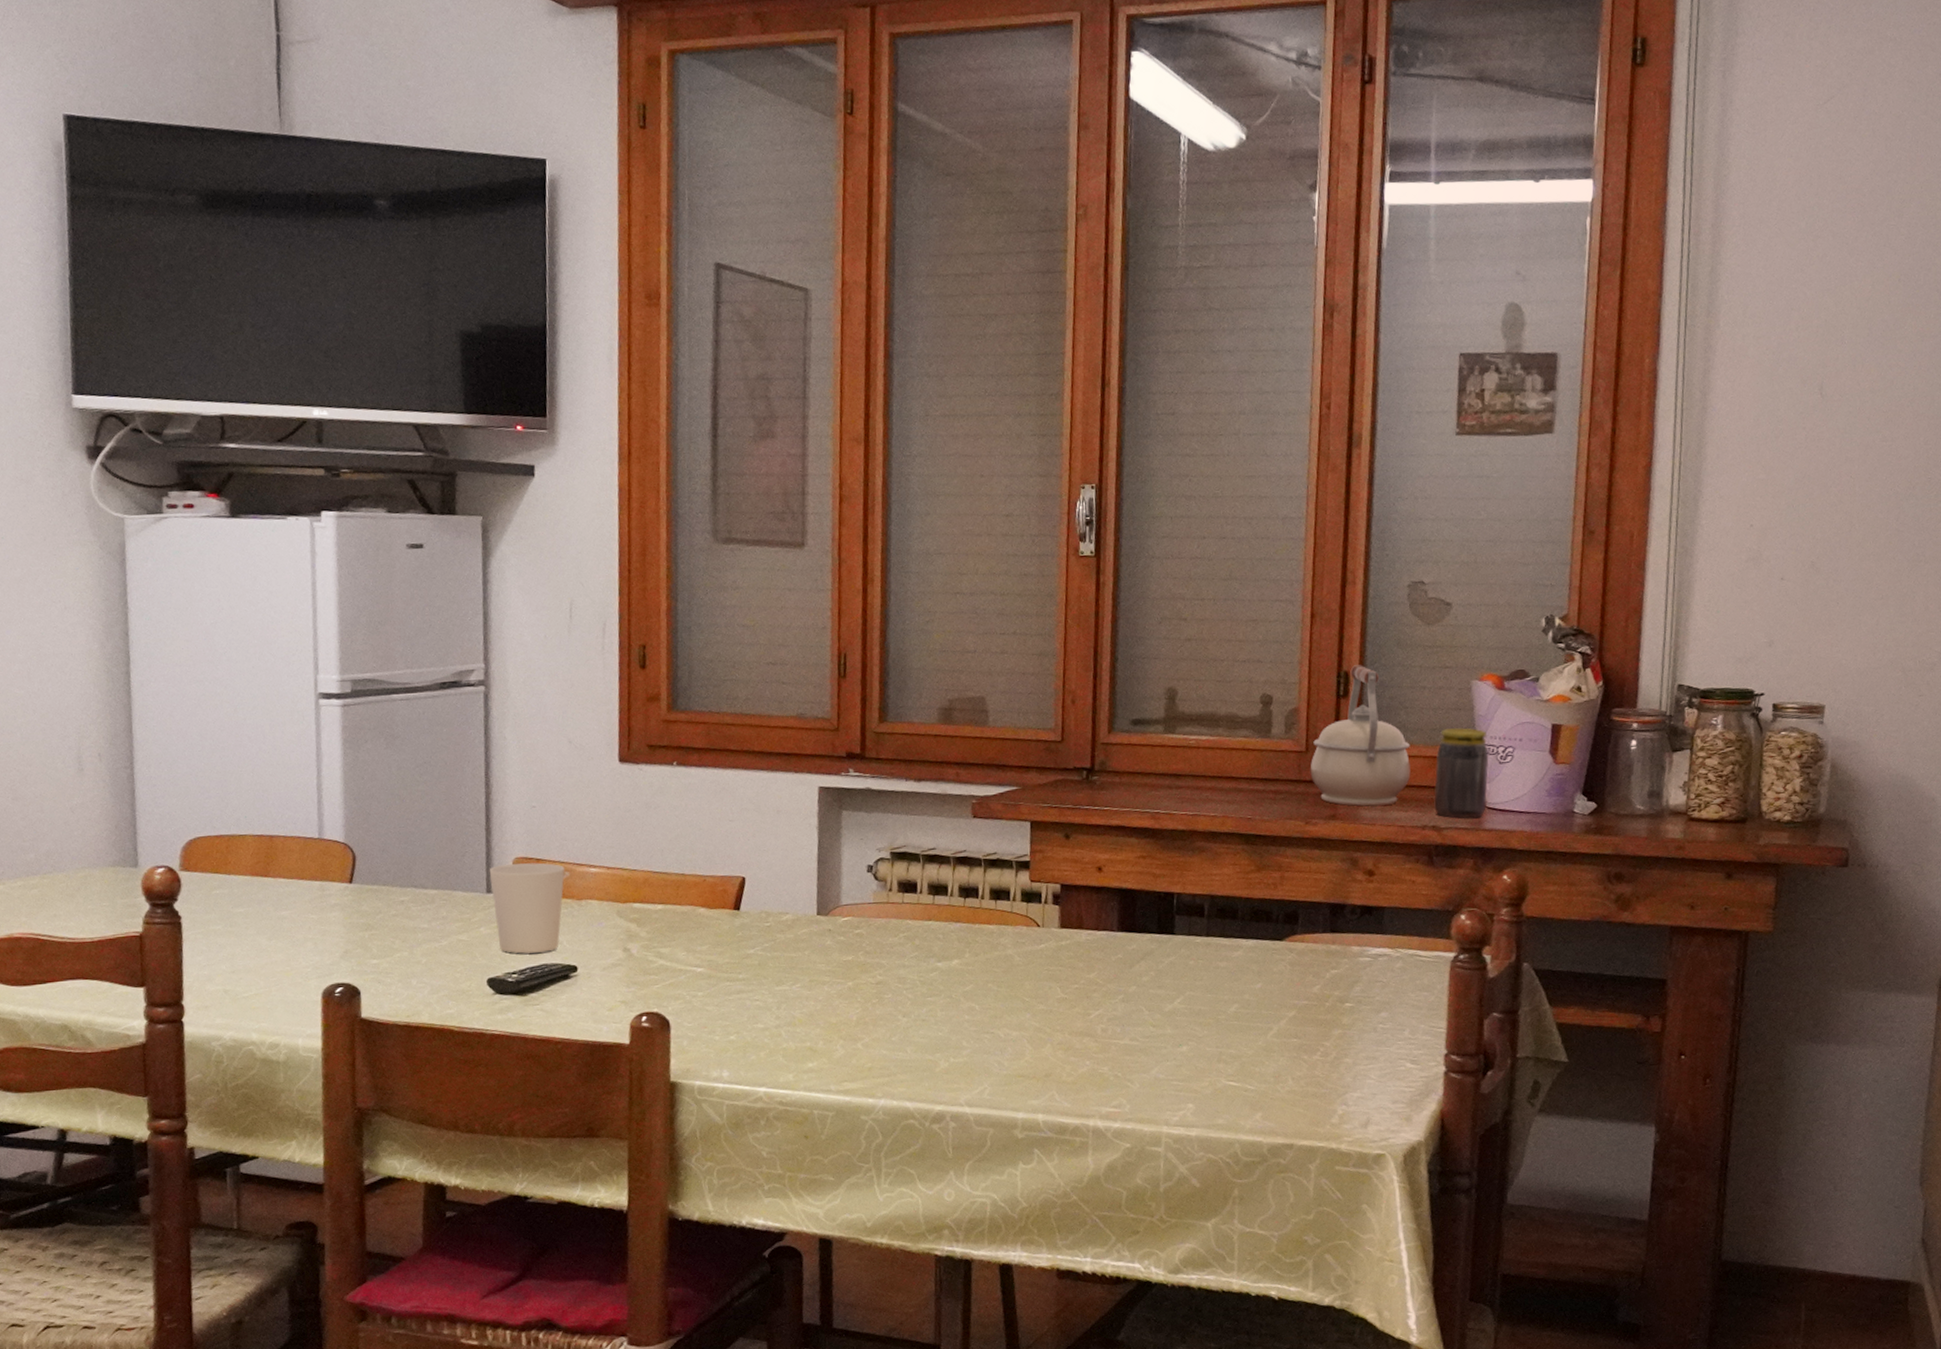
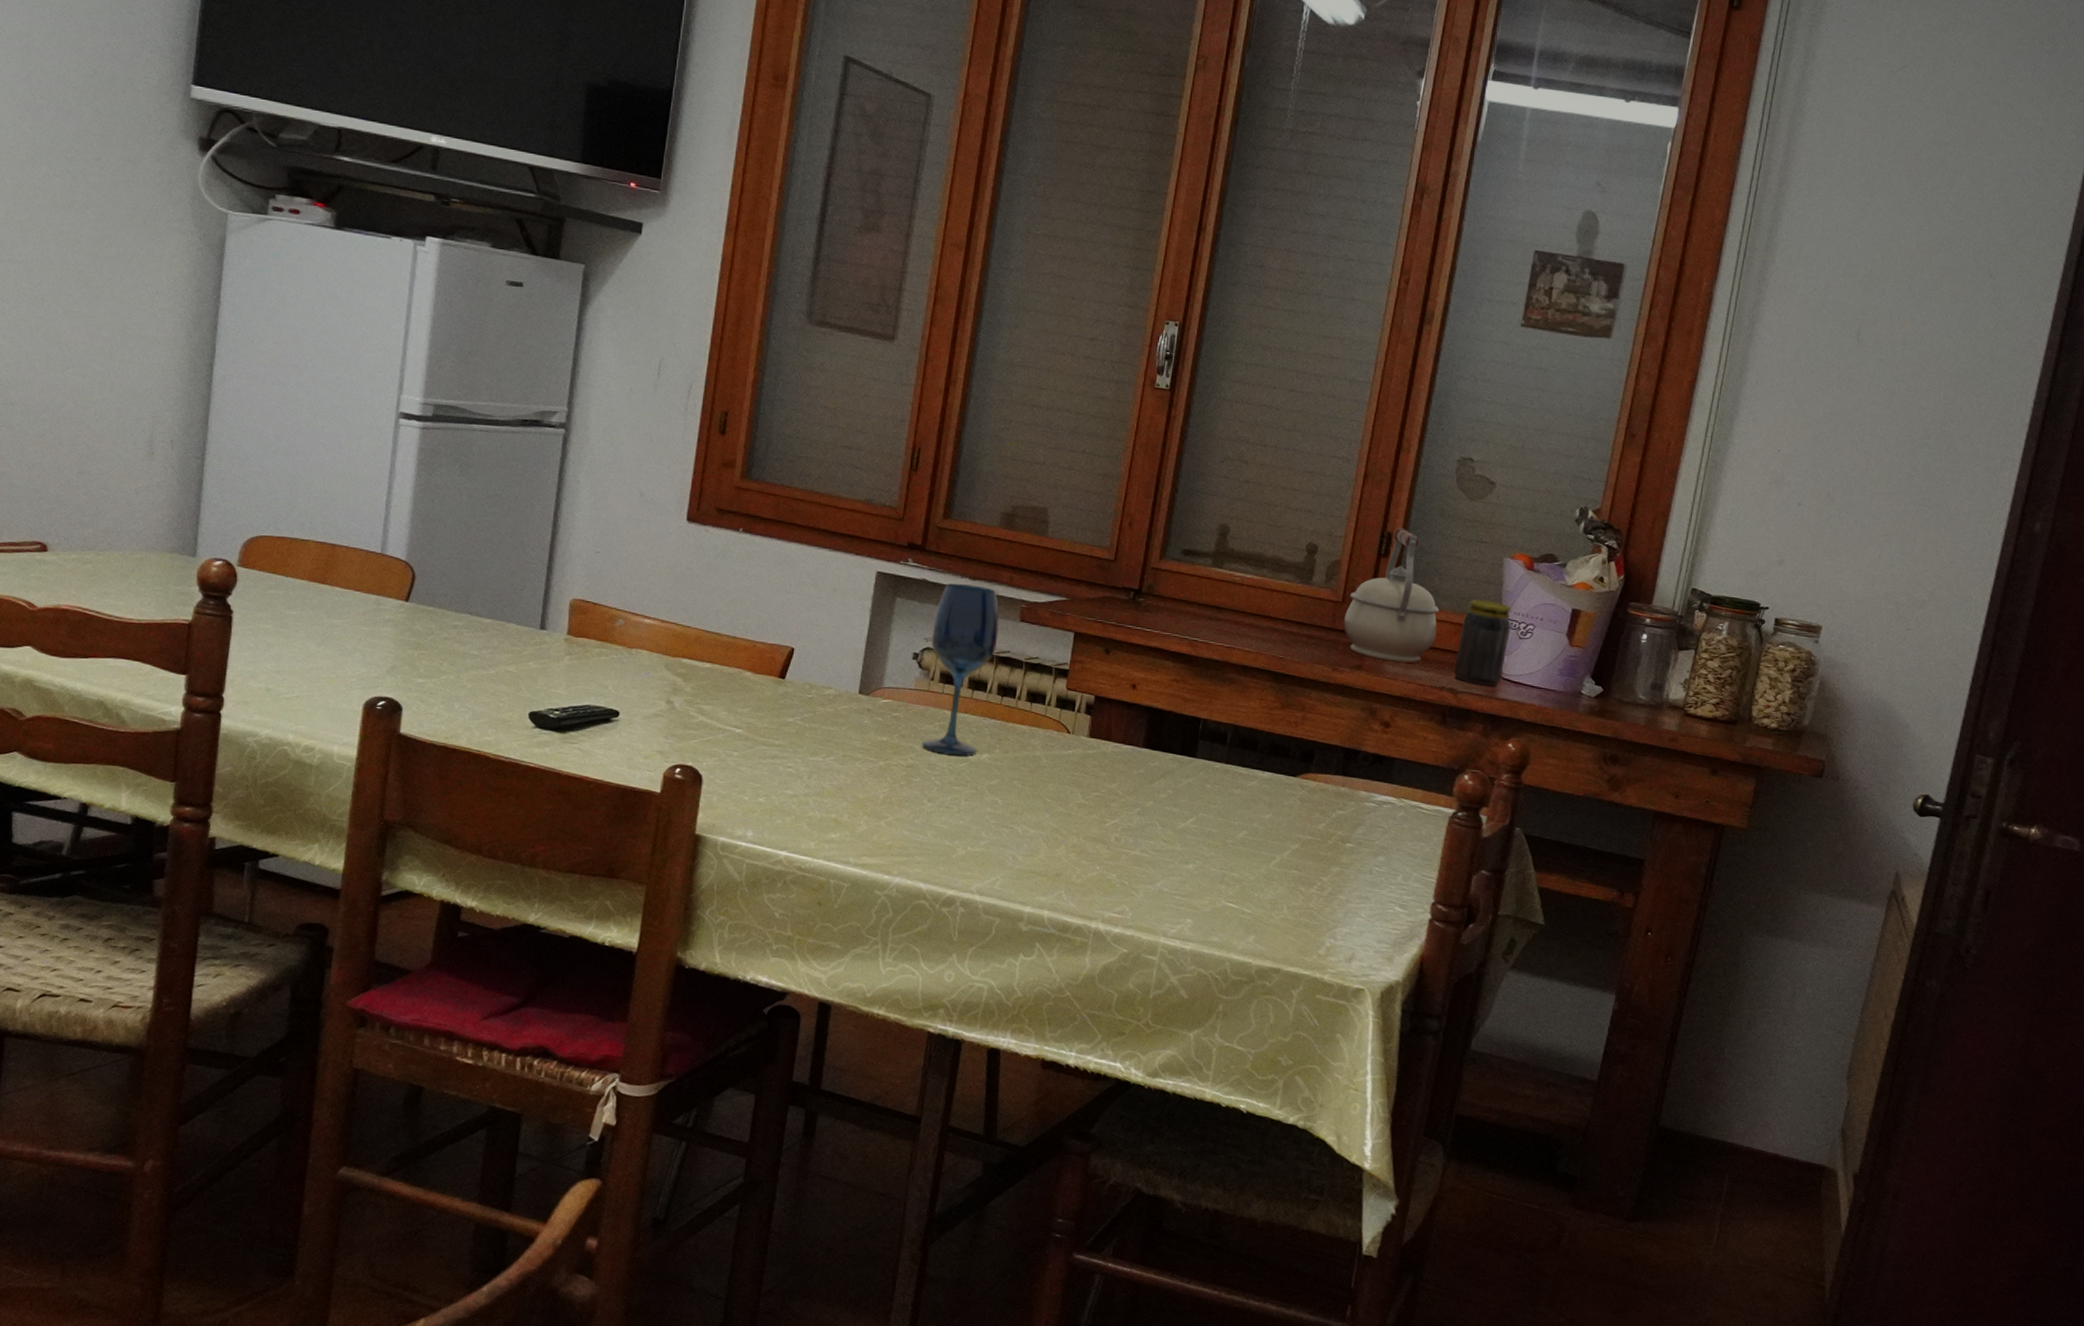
dixie cup: present [489,862,565,954] -> none [545,604,620,694]
wineglass: none [883,787,953,965] -> present [922,583,999,755]

